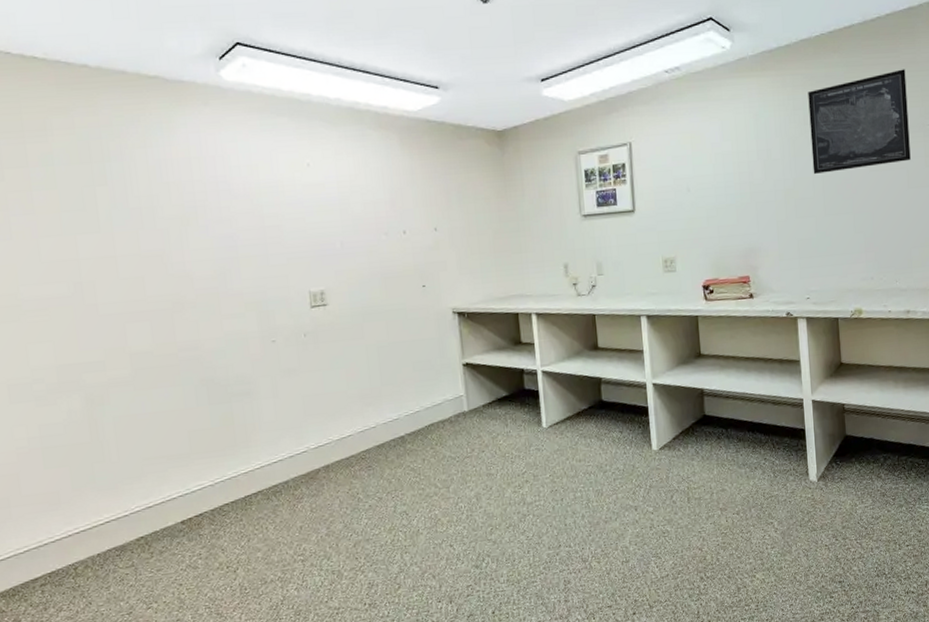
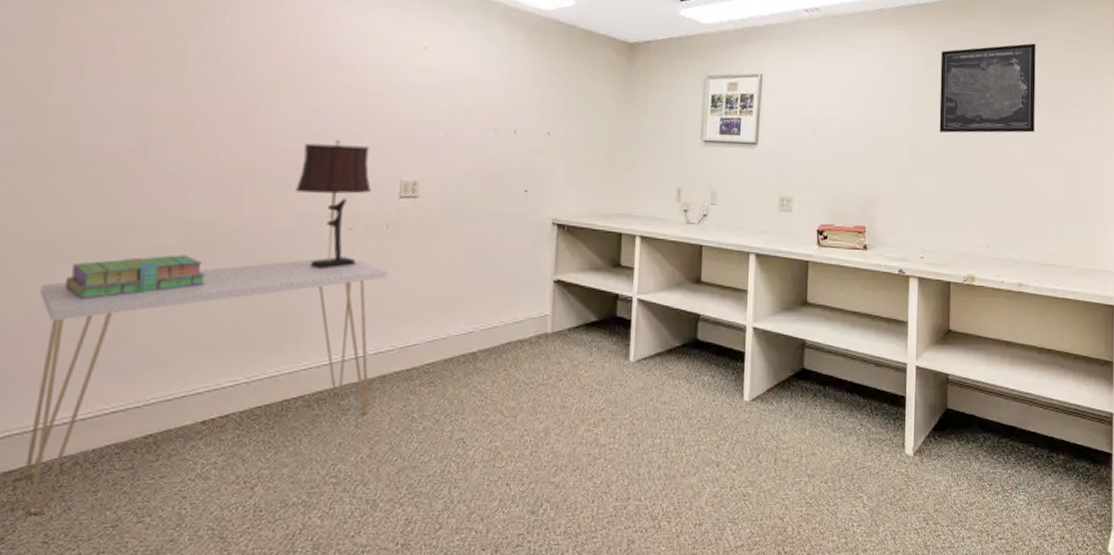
console table: none [22,367,320,611] -> present [24,257,387,514]
stack of books: none [41,382,159,432] -> present [64,254,206,300]
table lamp: none [218,261,285,381] -> present [296,139,371,270]

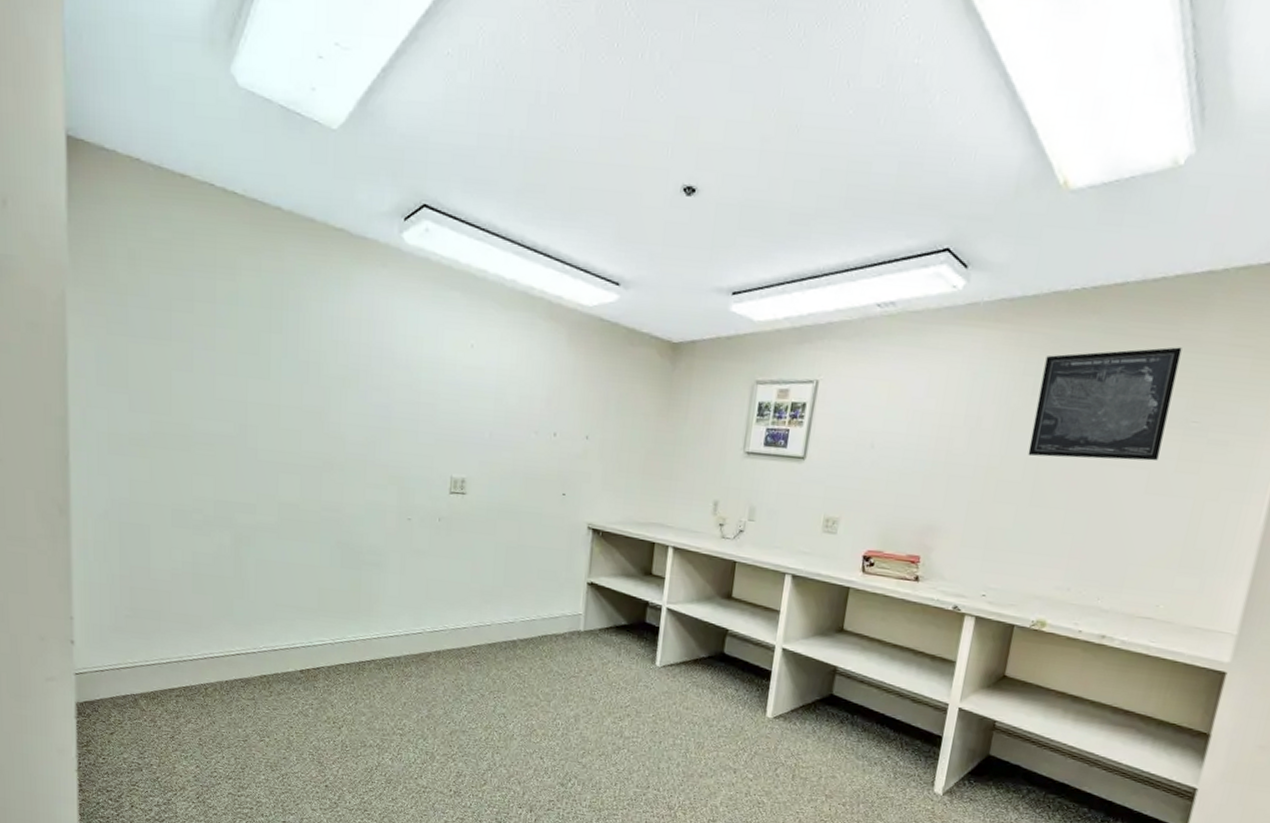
console table: present [24,257,387,514] -> none [179,543,440,723]
stack of books: present [64,254,206,300] -> none [196,530,297,563]
table lamp: present [296,139,371,270] -> none [363,434,425,554]

